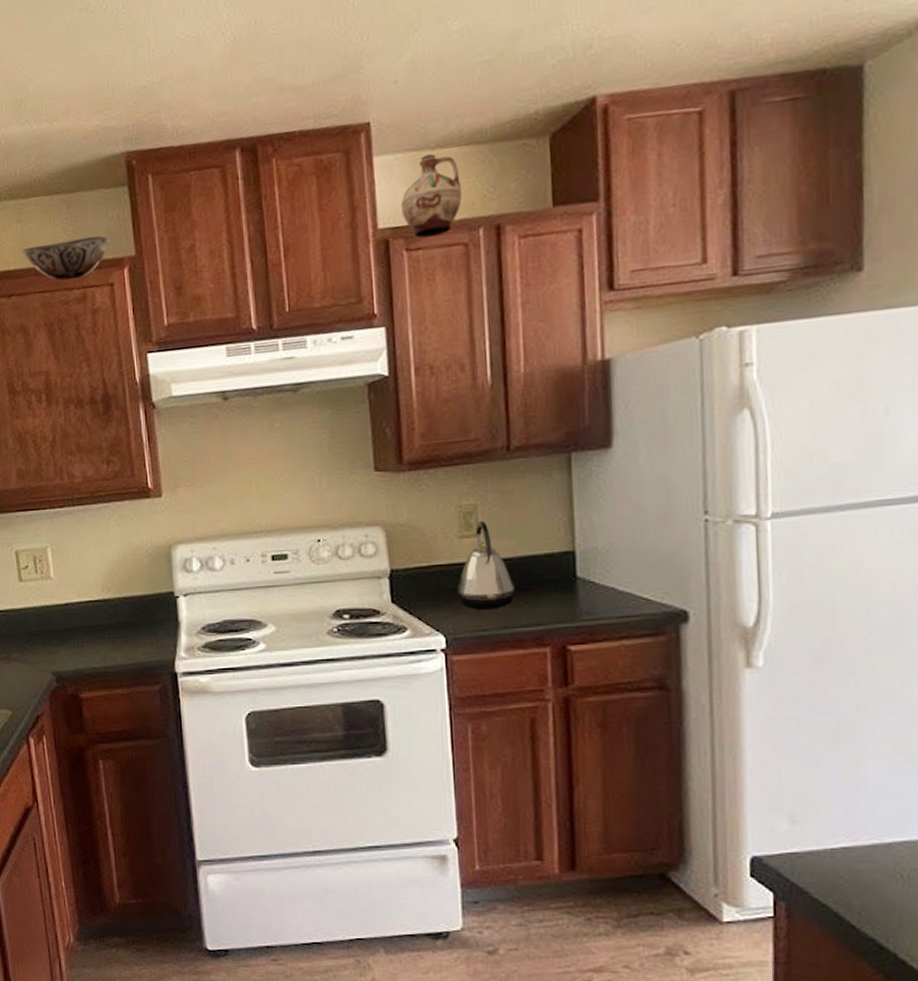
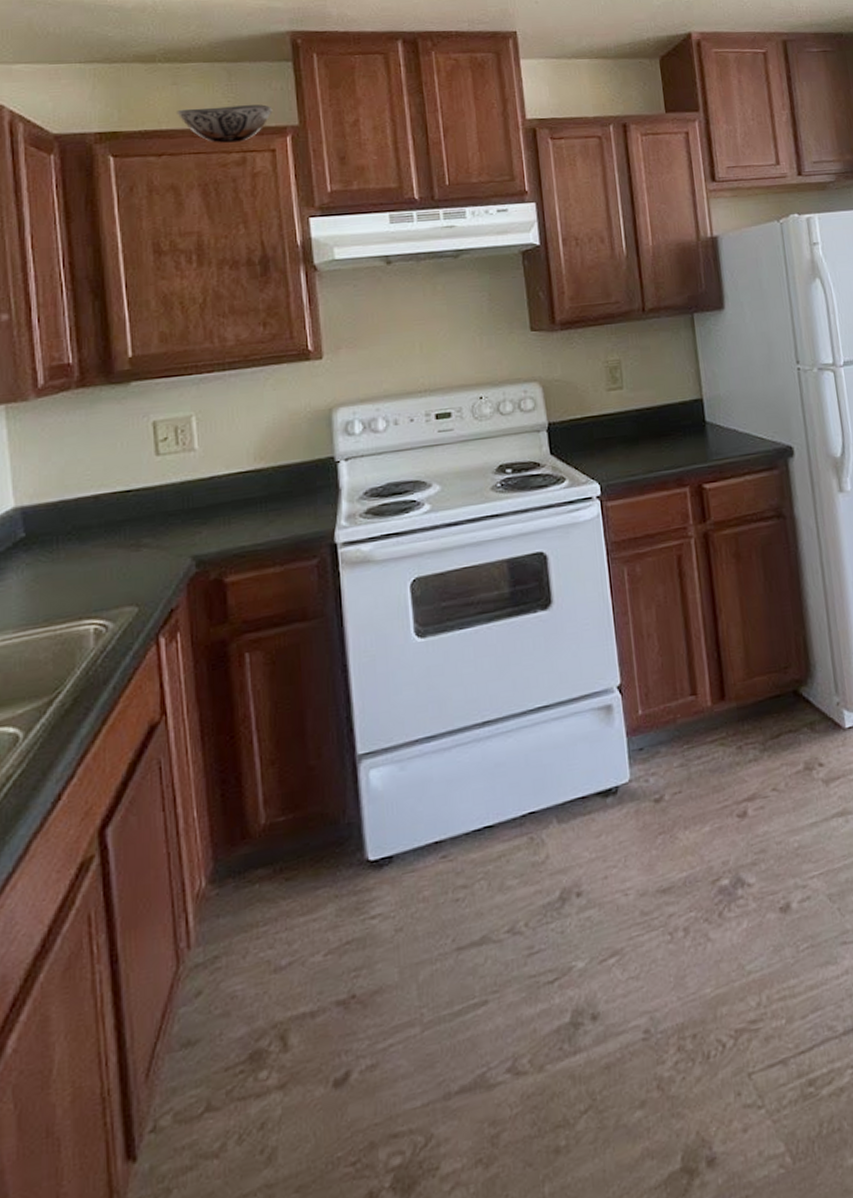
ceramic jug: present [400,154,462,239] -> none [544,62,594,130]
kettle: present [457,521,516,610] -> none [608,374,658,456]

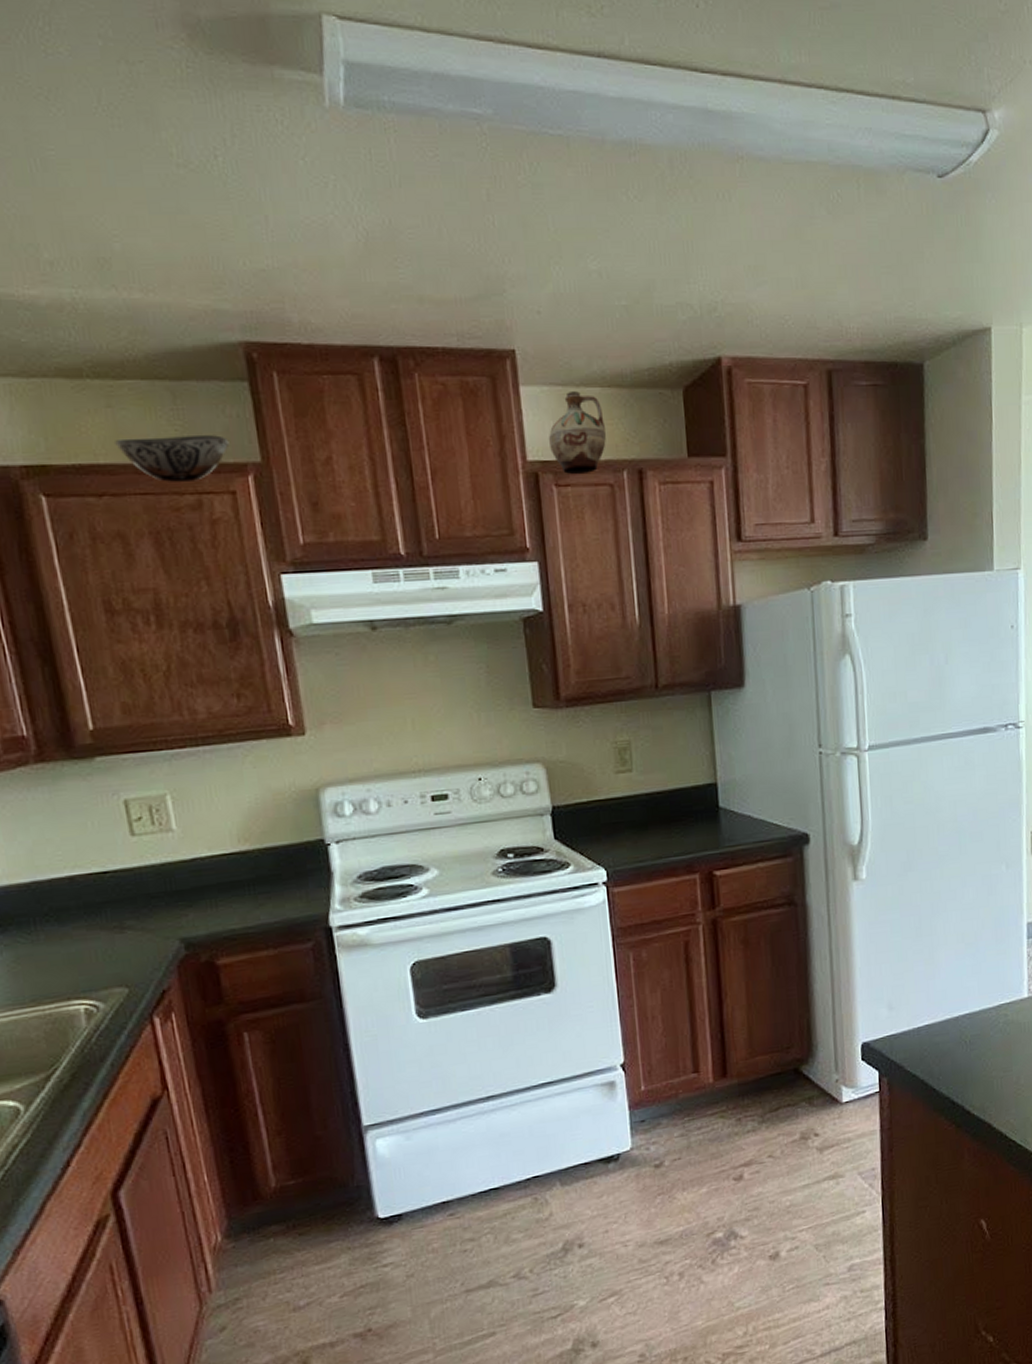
ceramic jug: none [544,62,594,130] -> present [548,391,606,475]

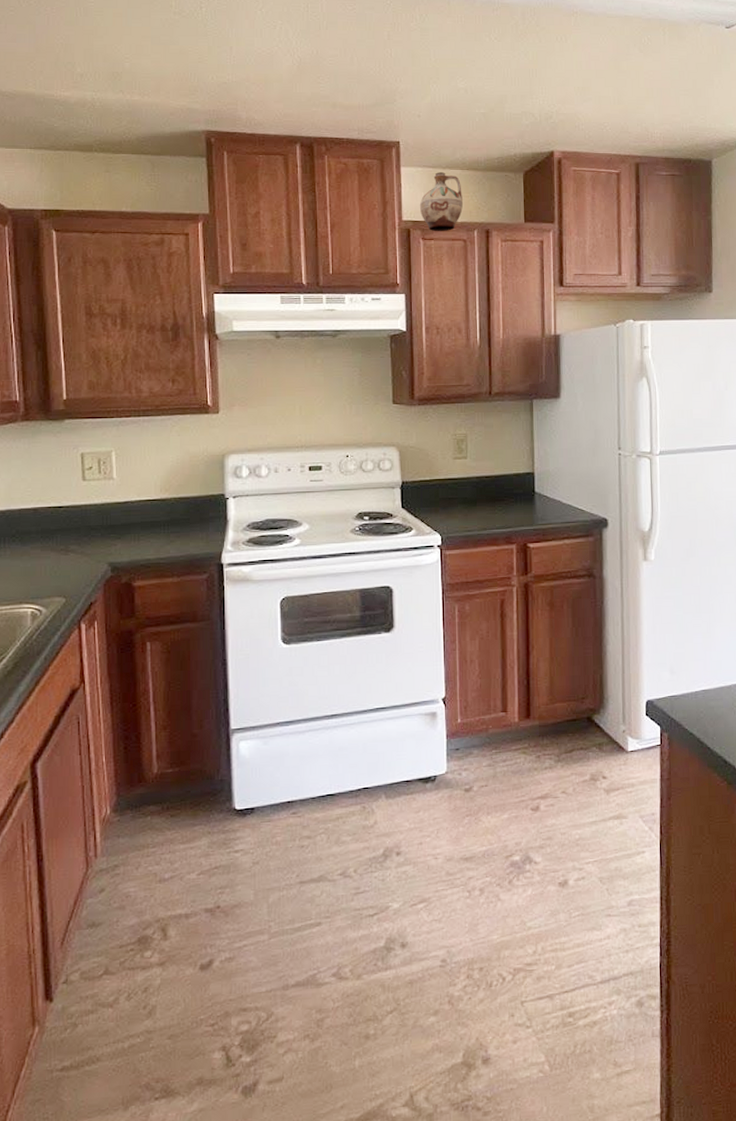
decorative bowl: present [113,435,230,483] -> none [107,194,188,226]

